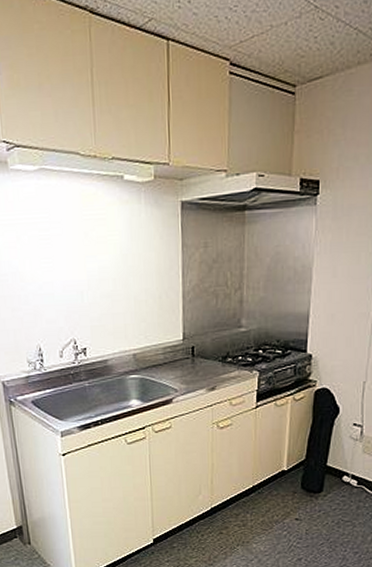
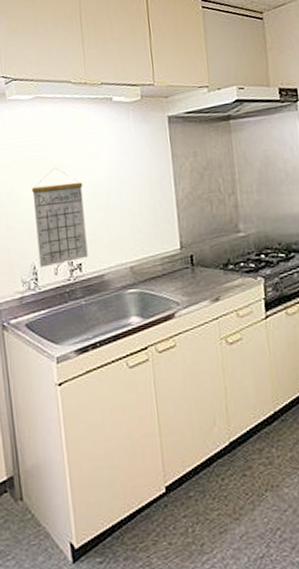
calendar: none [37,250,93,350] -> present [32,168,88,268]

